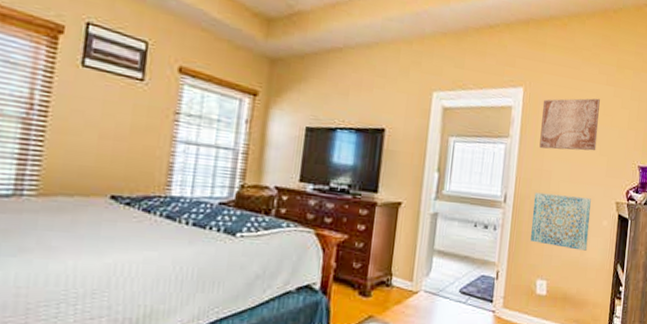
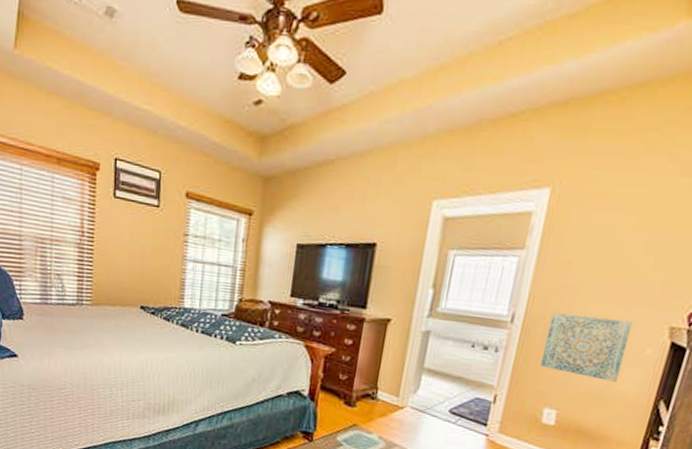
wall art: present [539,98,600,151] -> none [565,195,666,264]

